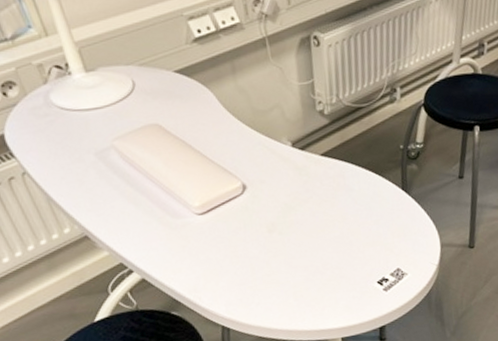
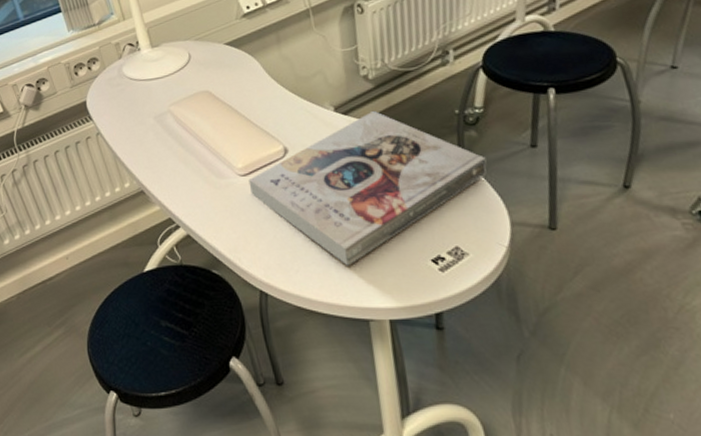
book: none [206,145,424,295] -> present [248,110,487,266]

